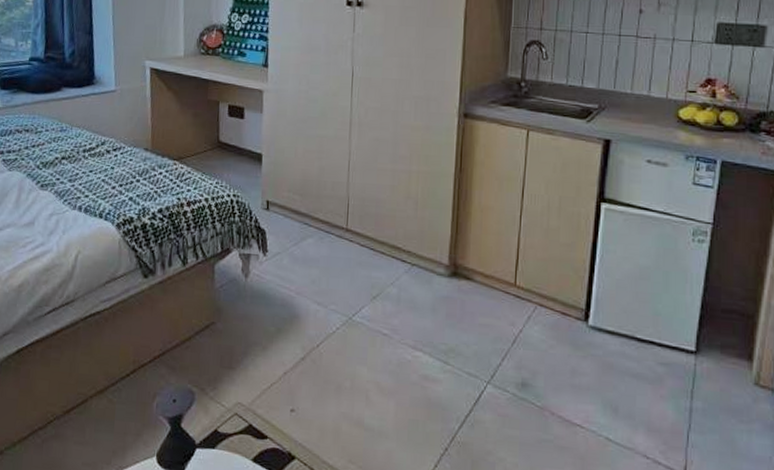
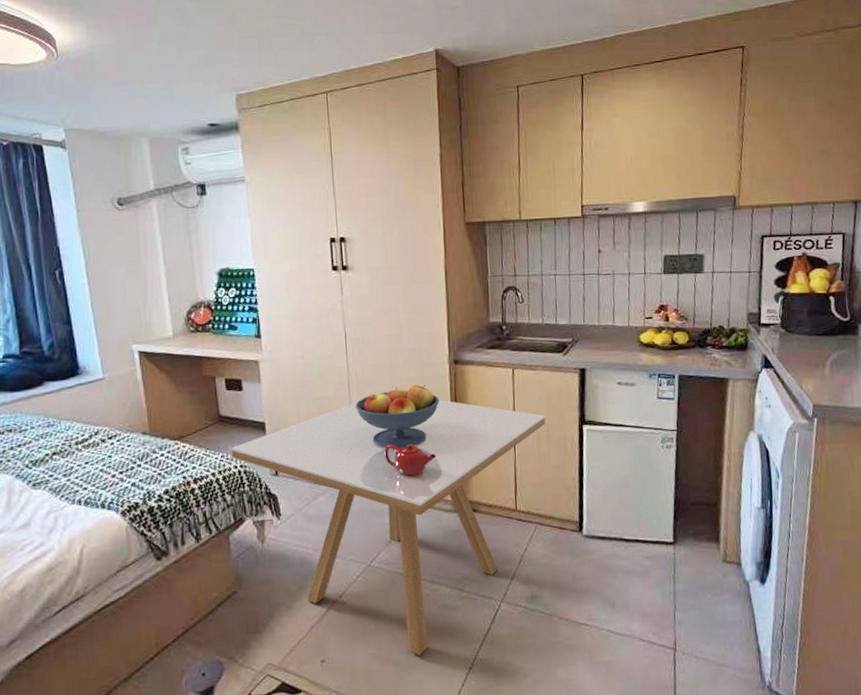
dining table: none [226,137,559,424] -> present [231,391,546,655]
fruit bowl: none [354,134,443,200] -> present [355,384,439,449]
teapot: none [379,194,434,232] -> present [384,444,436,477]

